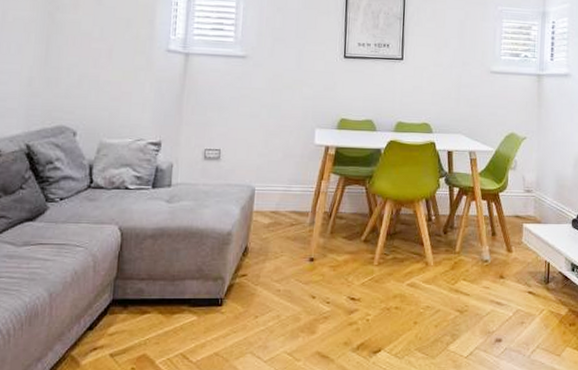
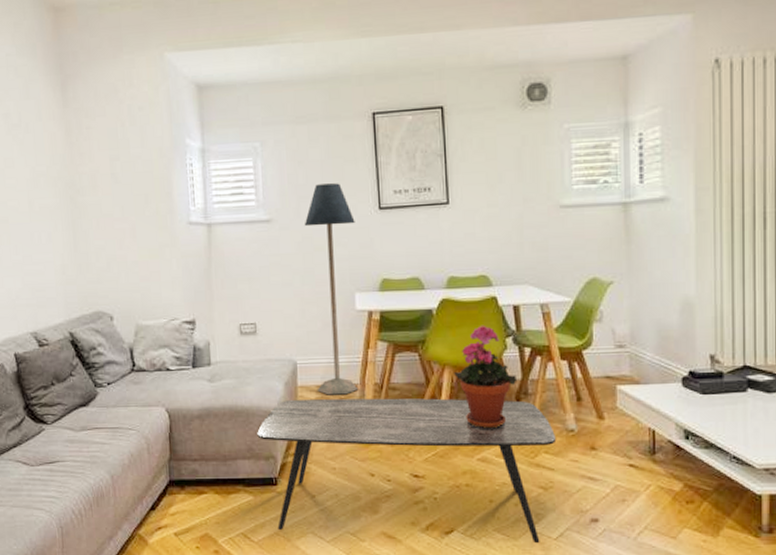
coffee table: none [208,224,474,362] -> present [257,398,557,544]
floor lamp: none [271,30,322,221] -> present [304,183,359,395]
potted plant: none [394,166,446,256] -> present [454,326,518,428]

